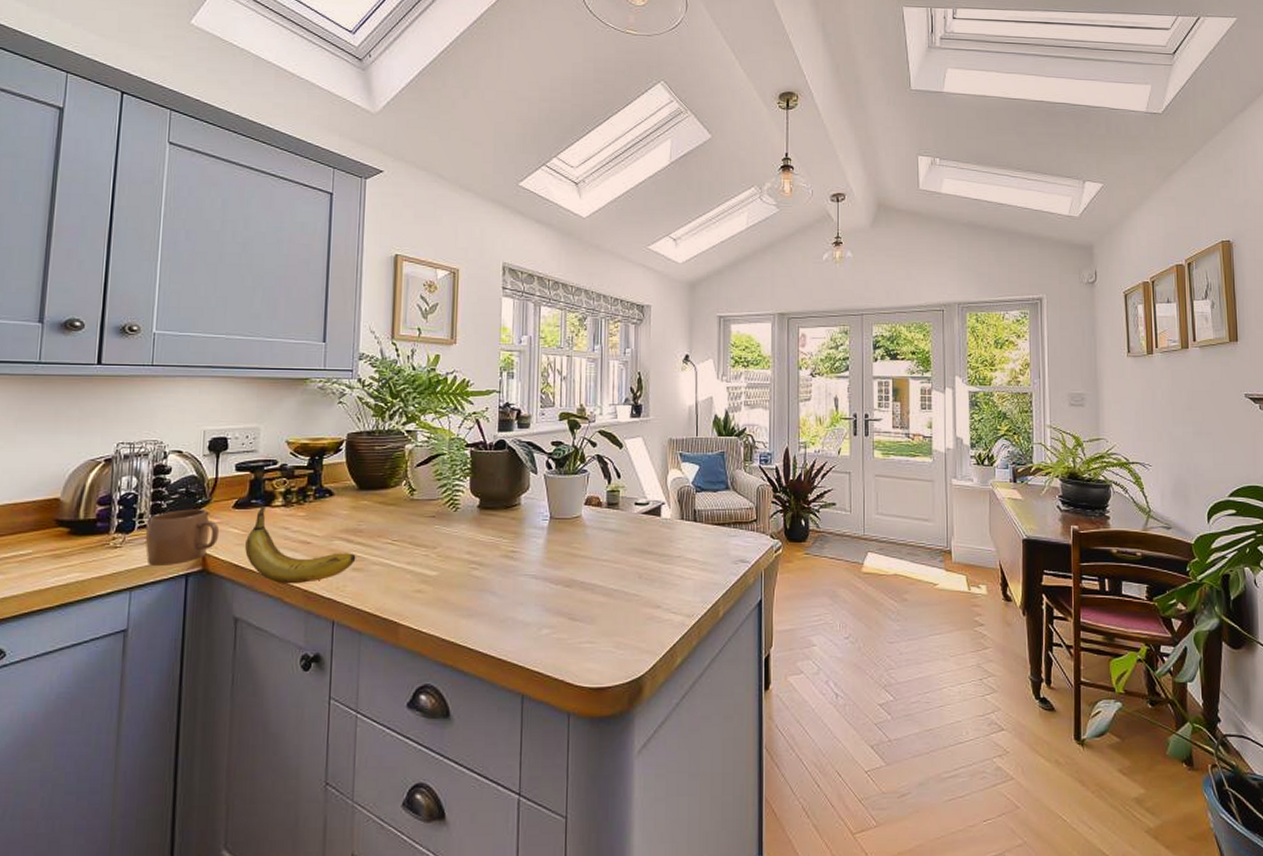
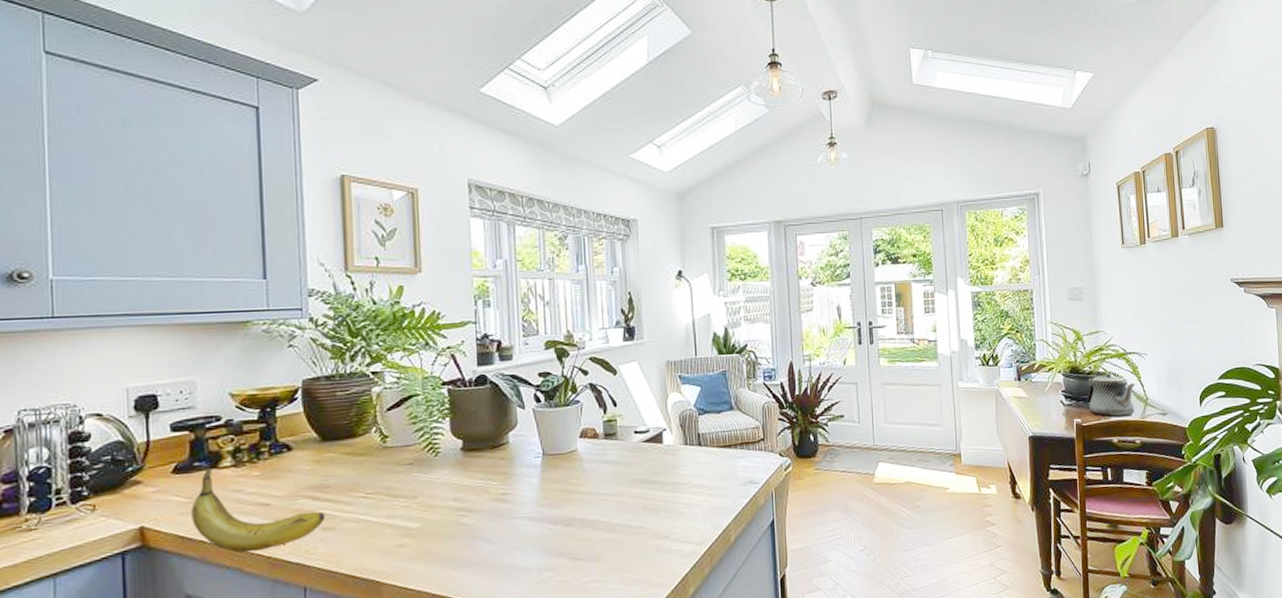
mug: present [145,509,220,567] -> none [65,477,159,548]
teapot: none [1085,482,1138,527] -> present [1086,373,1135,418]

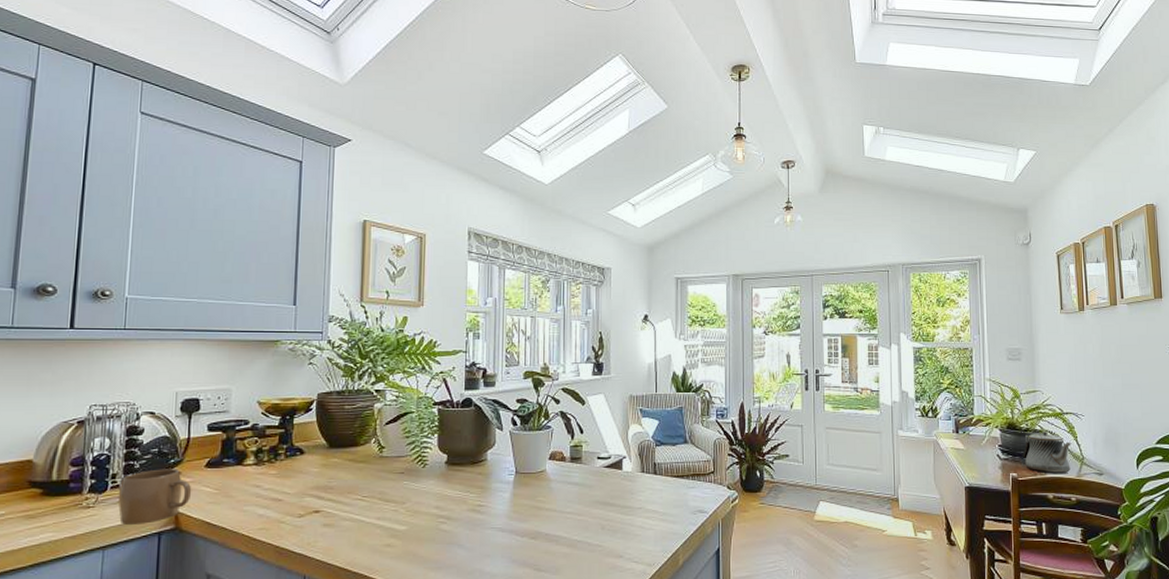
mug: none [65,477,159,548] -> present [117,469,192,526]
fruit: present [191,469,325,553] -> none [217,465,327,541]

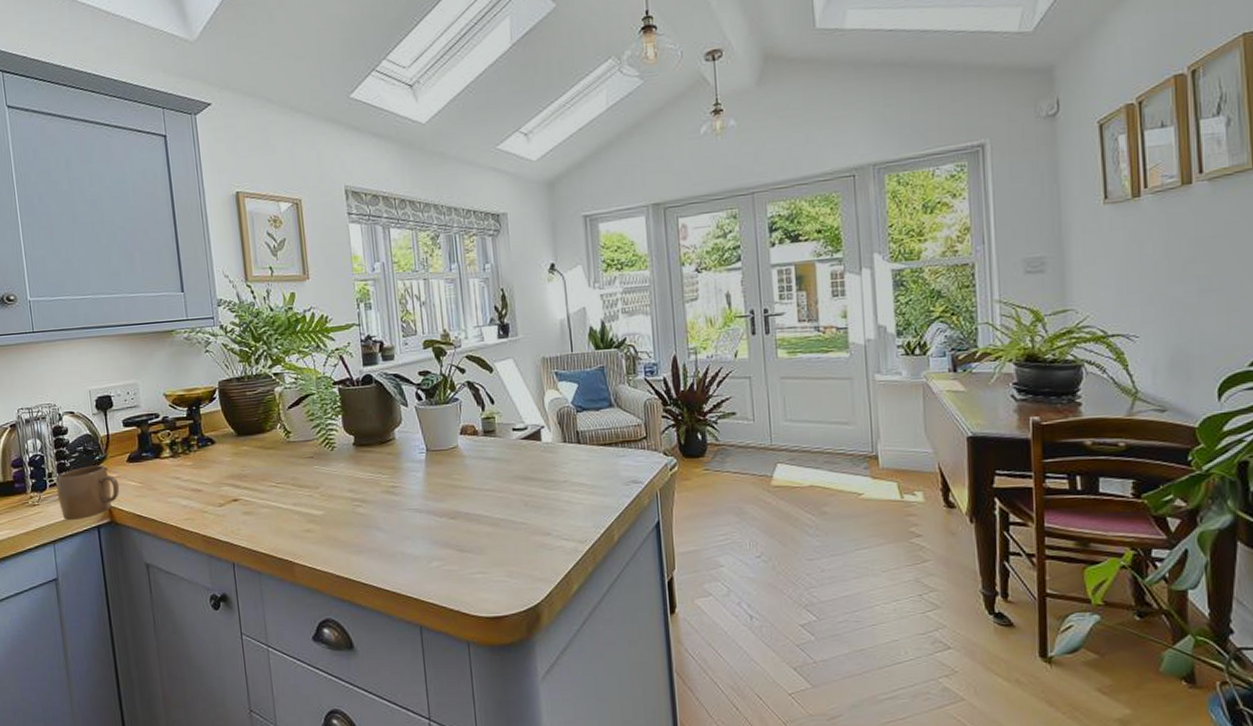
teapot: present [1023,432,1072,474] -> none [1048,361,1120,415]

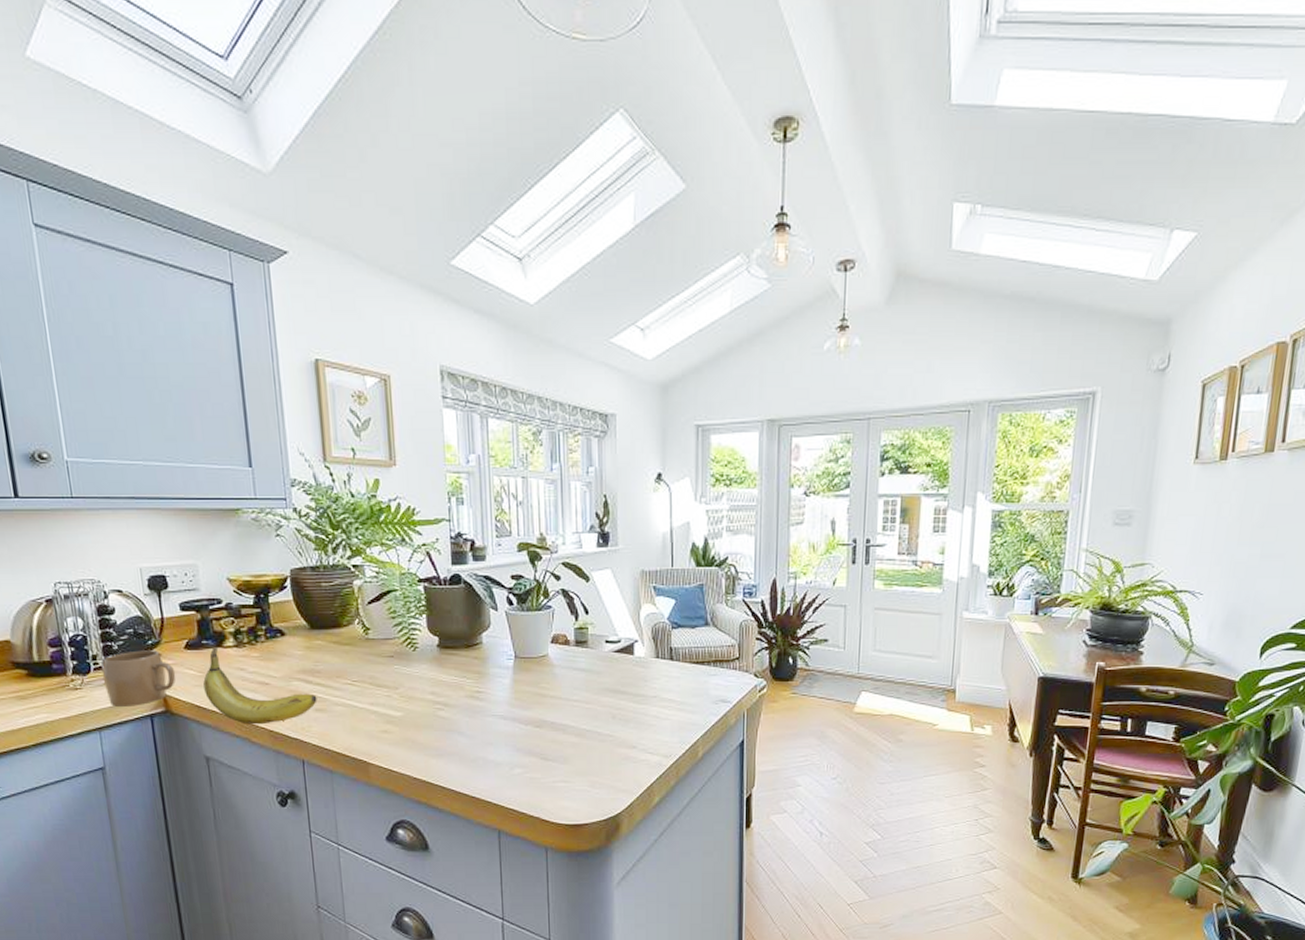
fruit: none [143,459,245,531] -> present [203,647,317,725]

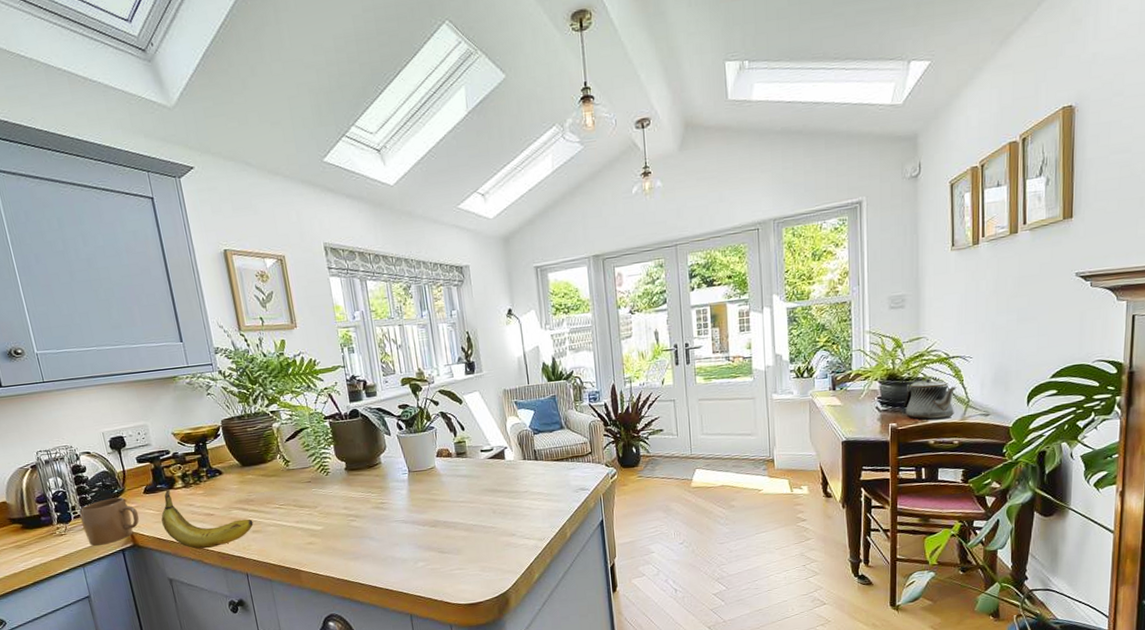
teapot: none [1115,613,1181,664] -> present [903,378,957,421]

